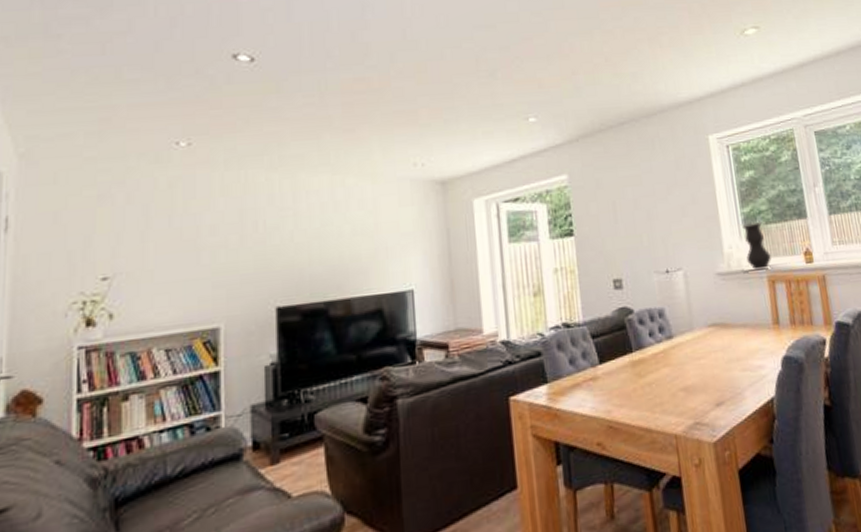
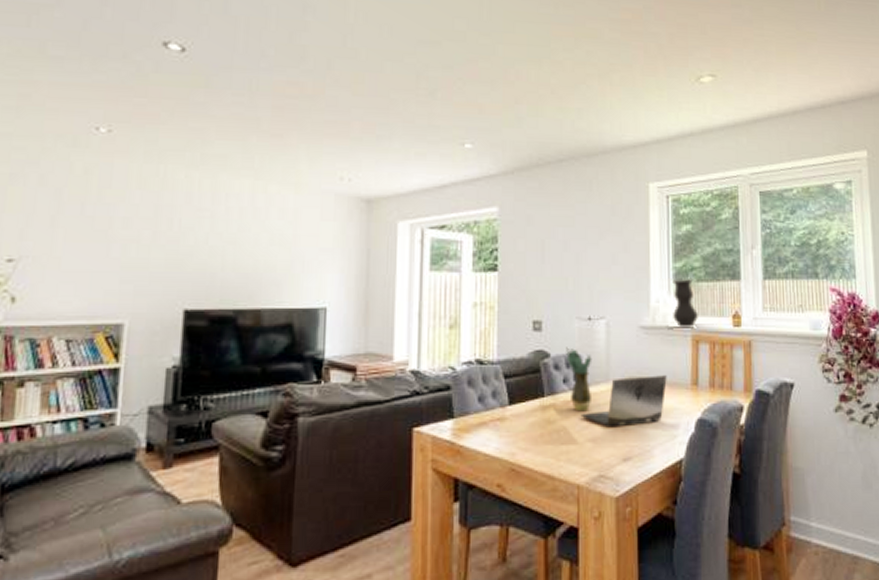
vase: none [648,301,680,363] -> present [566,347,593,412]
laptop computer: none [669,318,749,376] -> present [580,375,667,428]

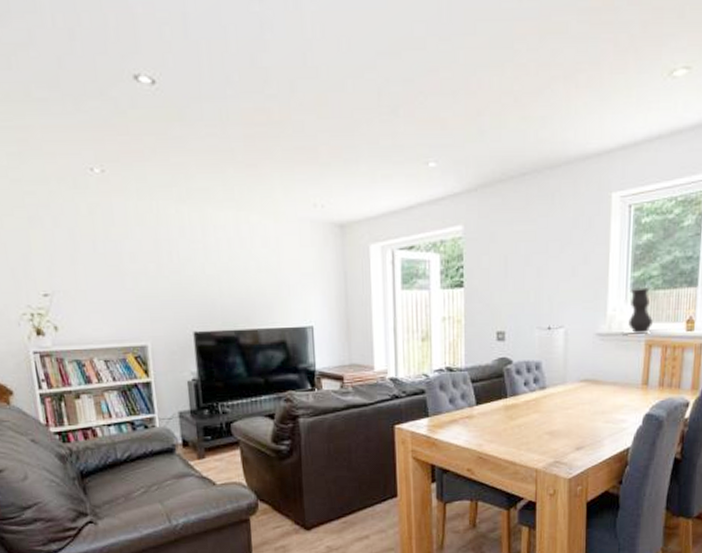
vase: present [566,347,593,412] -> none [527,354,551,410]
laptop computer: present [580,375,667,428] -> none [539,377,619,423]

